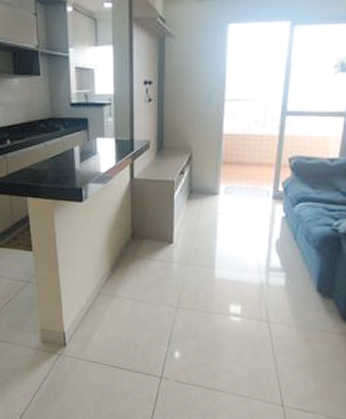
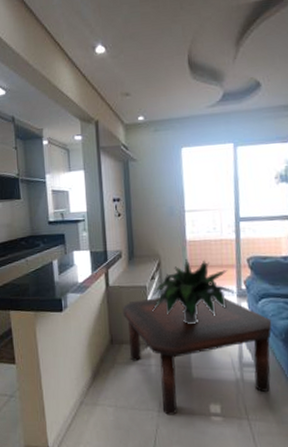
coffee table: none [146,194,307,312] -> present [122,296,272,415]
potted plant: none [179,155,272,224] -> present [152,259,236,324]

